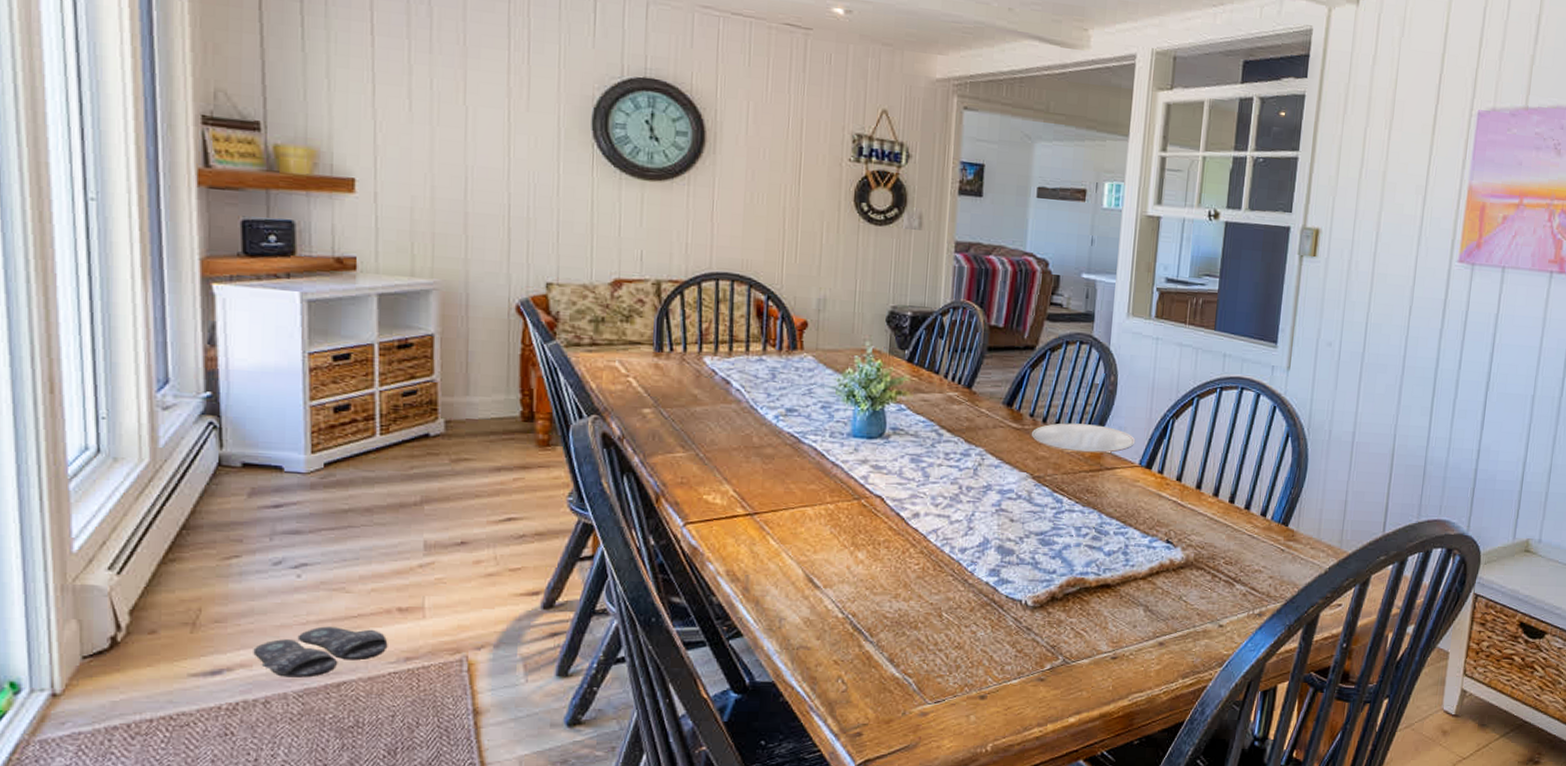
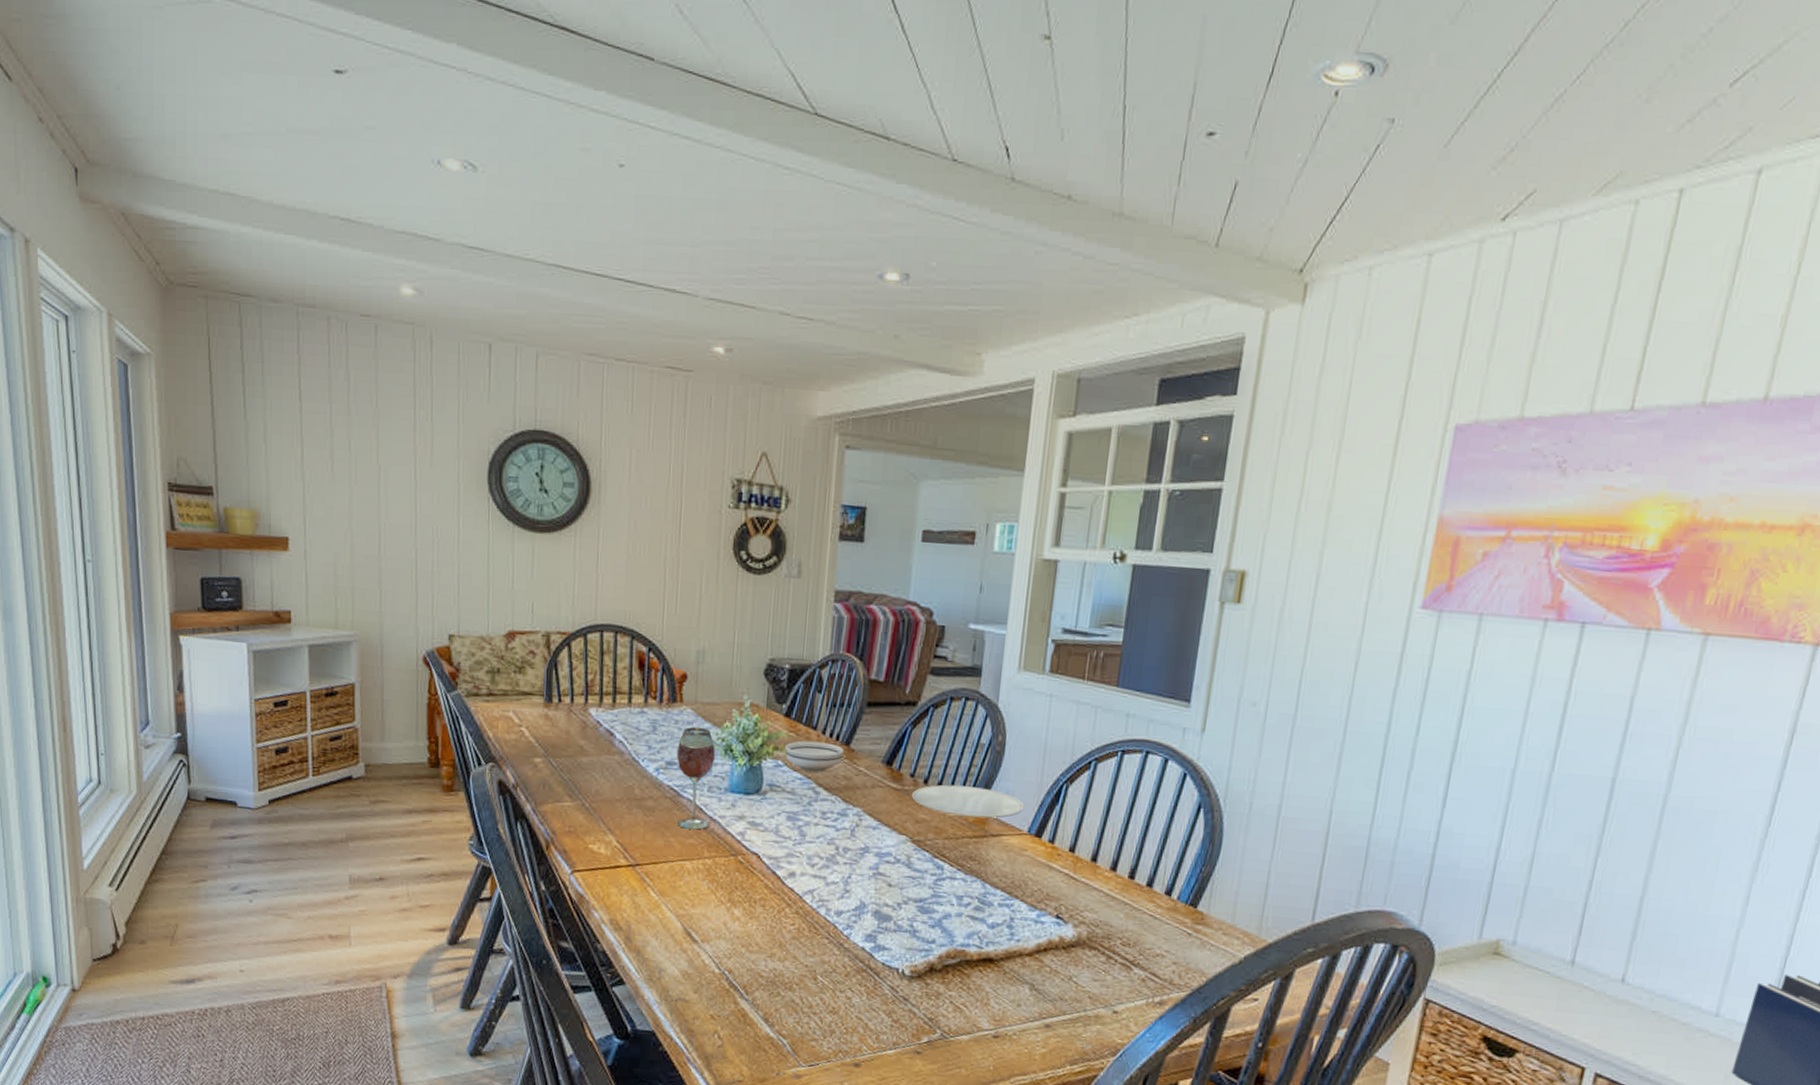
slippers: present [253,626,388,677] -> none [217,947,322,991]
wineglass: none [796,373,838,476] -> present [676,726,716,830]
bowl: none [908,385,966,415] -> present [785,741,844,773]

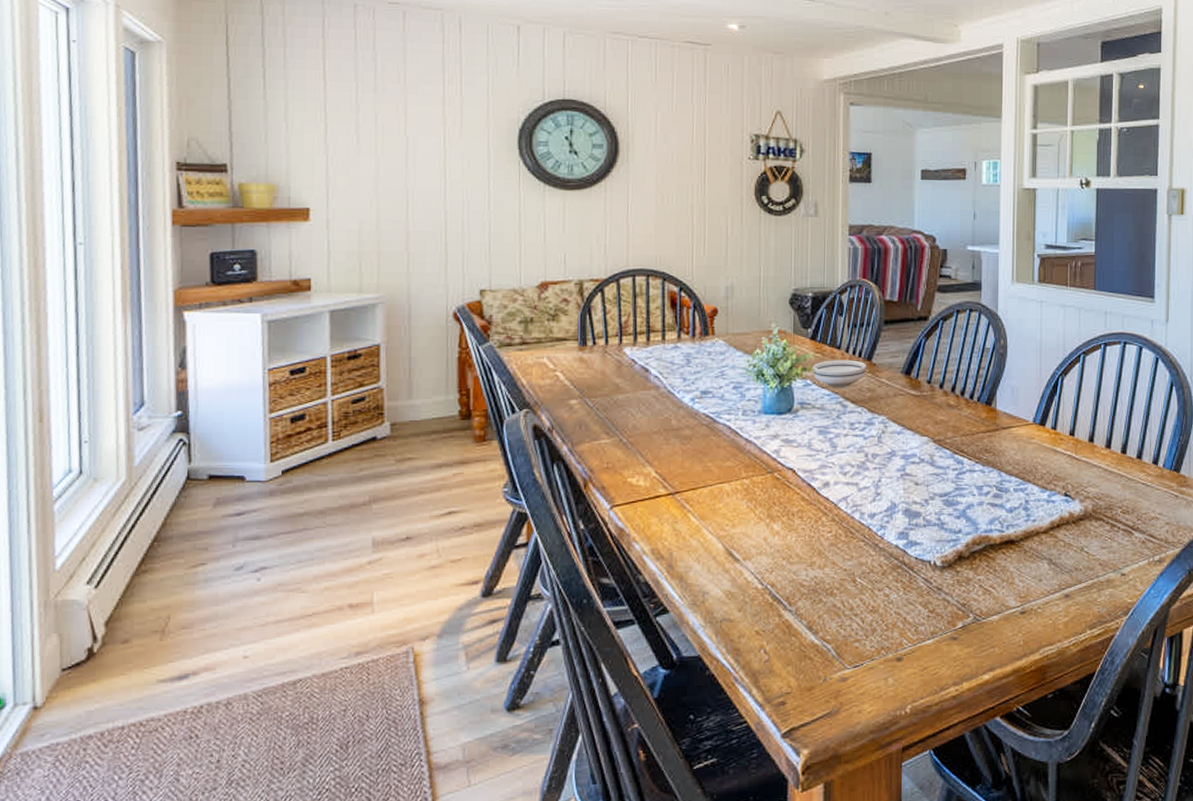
wineglass: present [676,726,716,830] -> none [710,356,748,453]
plate: present [912,784,1025,819] -> none [930,387,1028,414]

